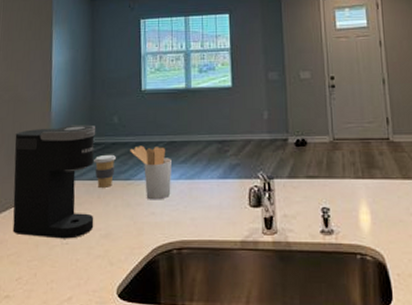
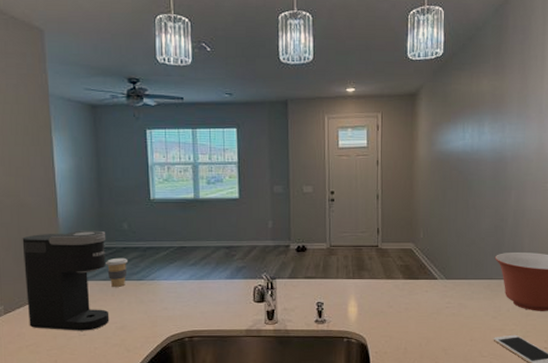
utensil holder: present [130,145,171,200] -> none [141,250,182,297]

